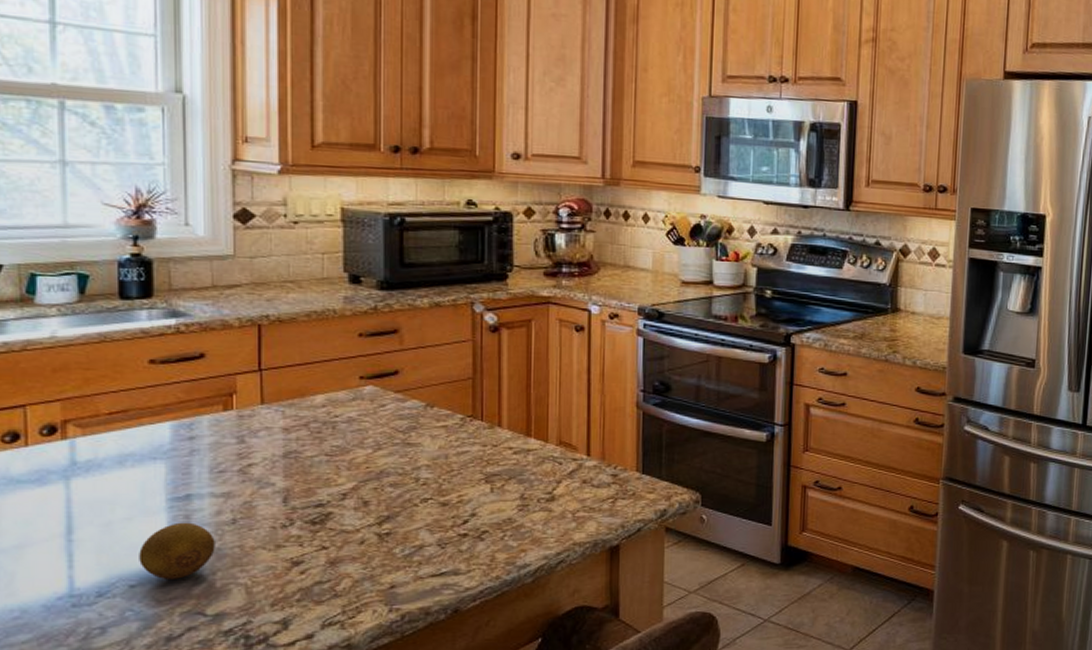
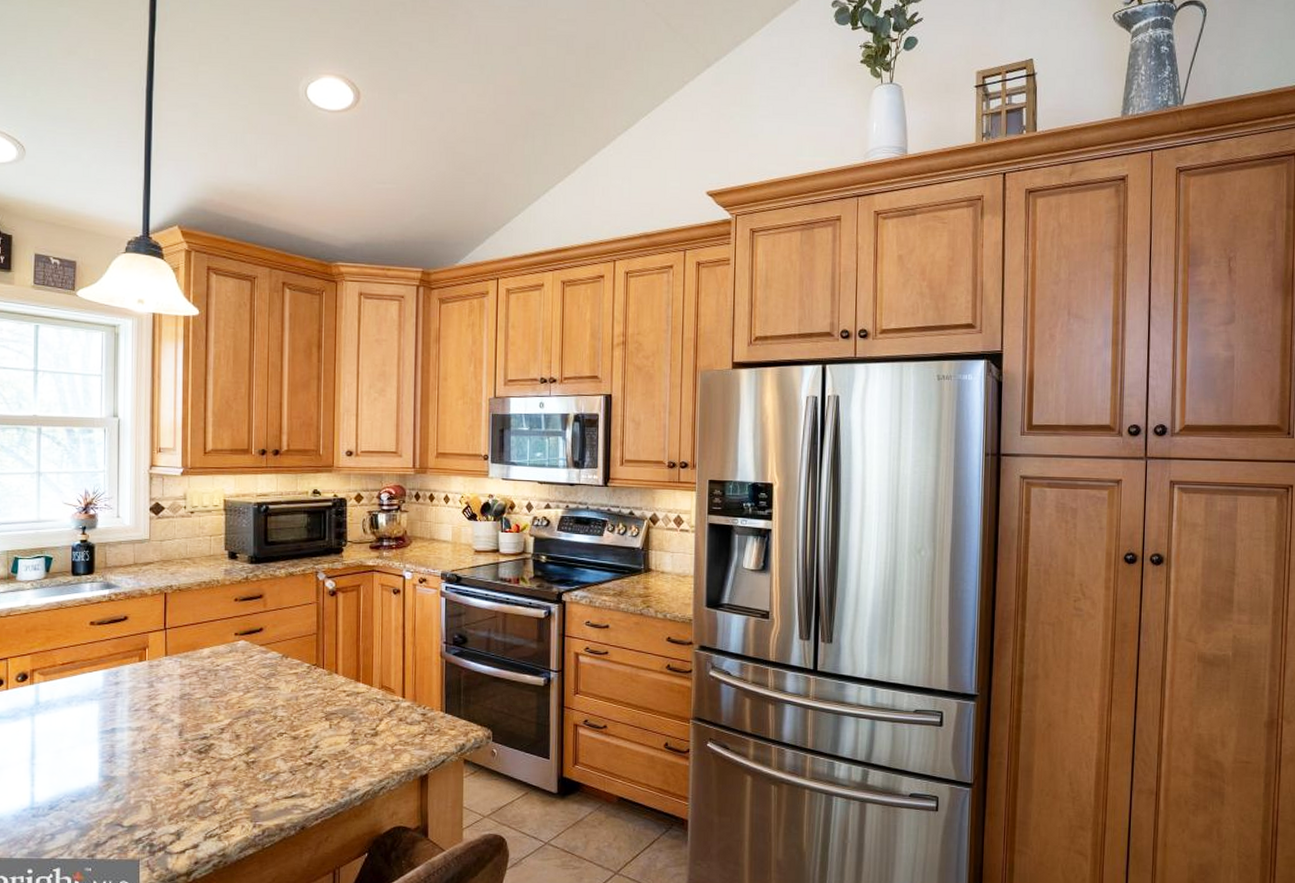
fruit: present [139,522,215,579] -> none [79,750,131,796]

